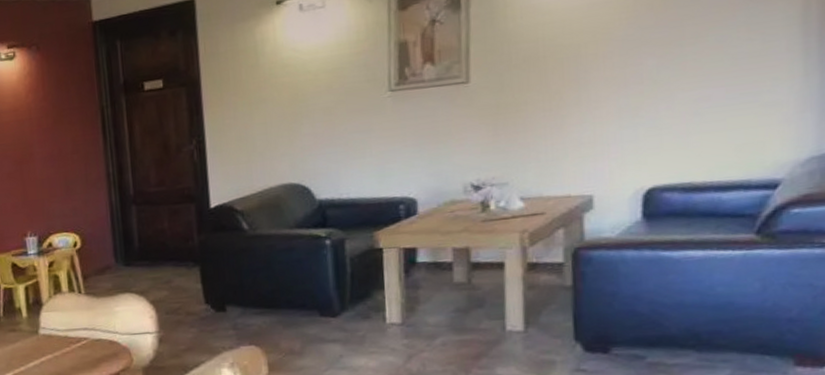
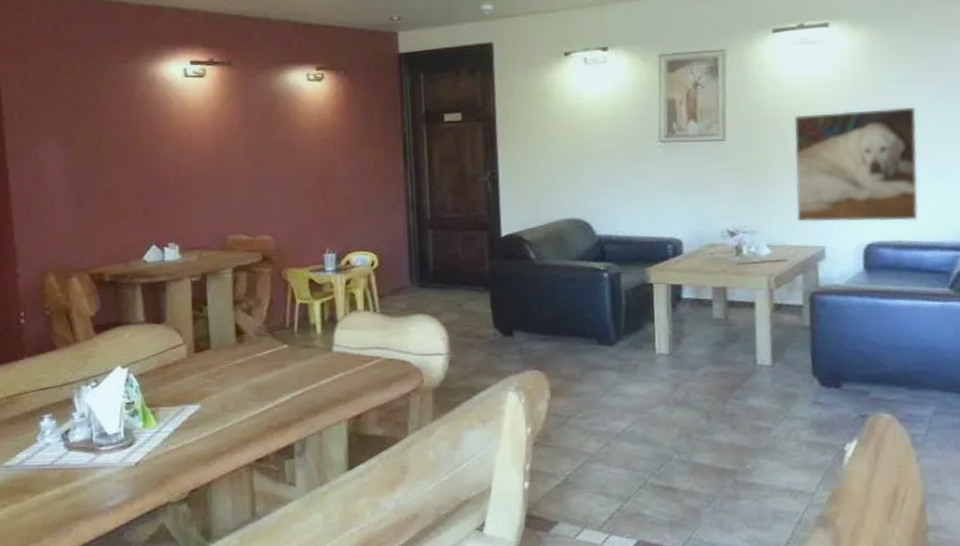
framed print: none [555,21,718,169] -> present [793,107,919,223]

